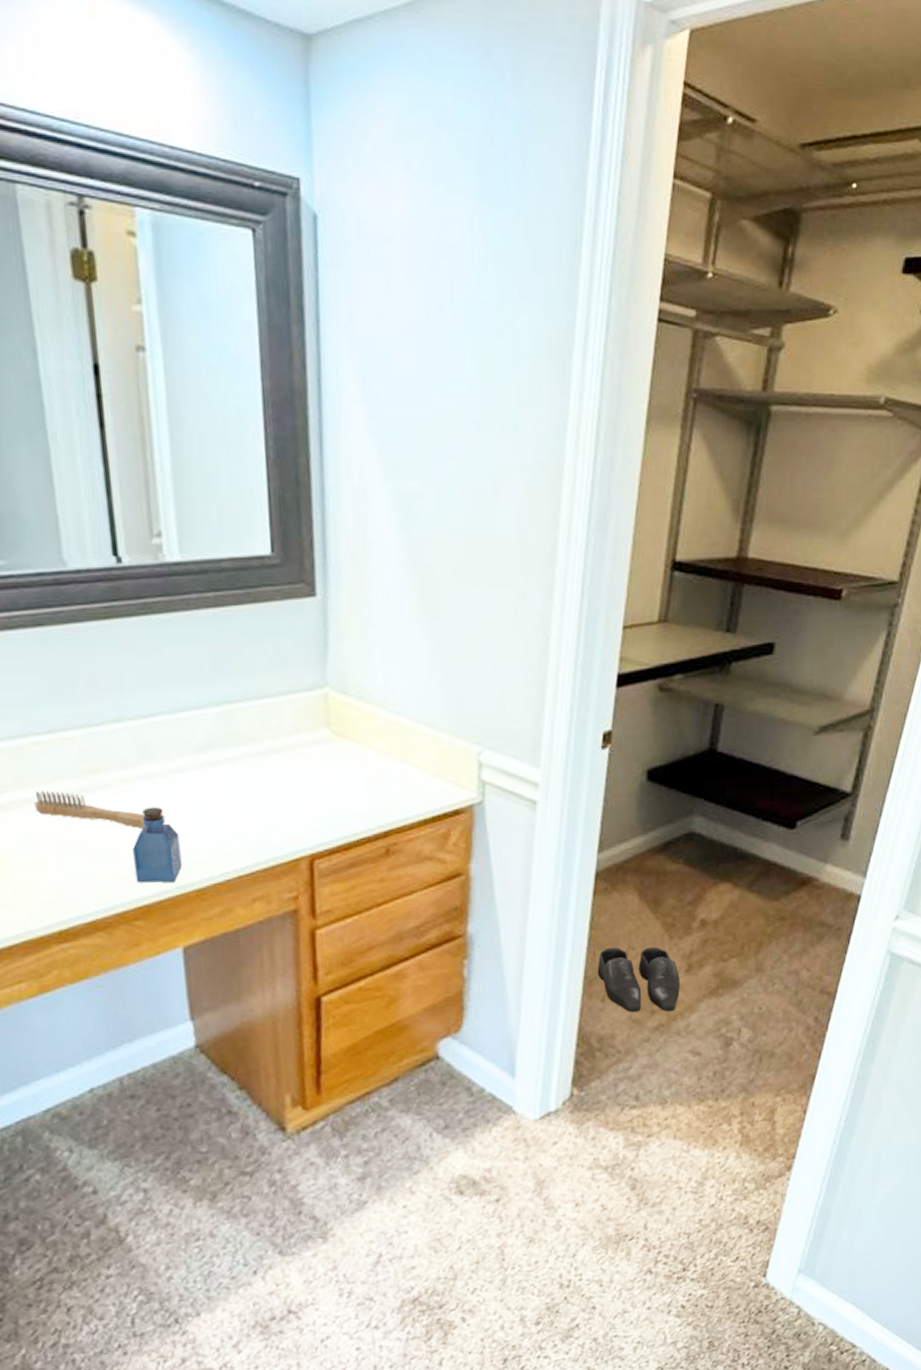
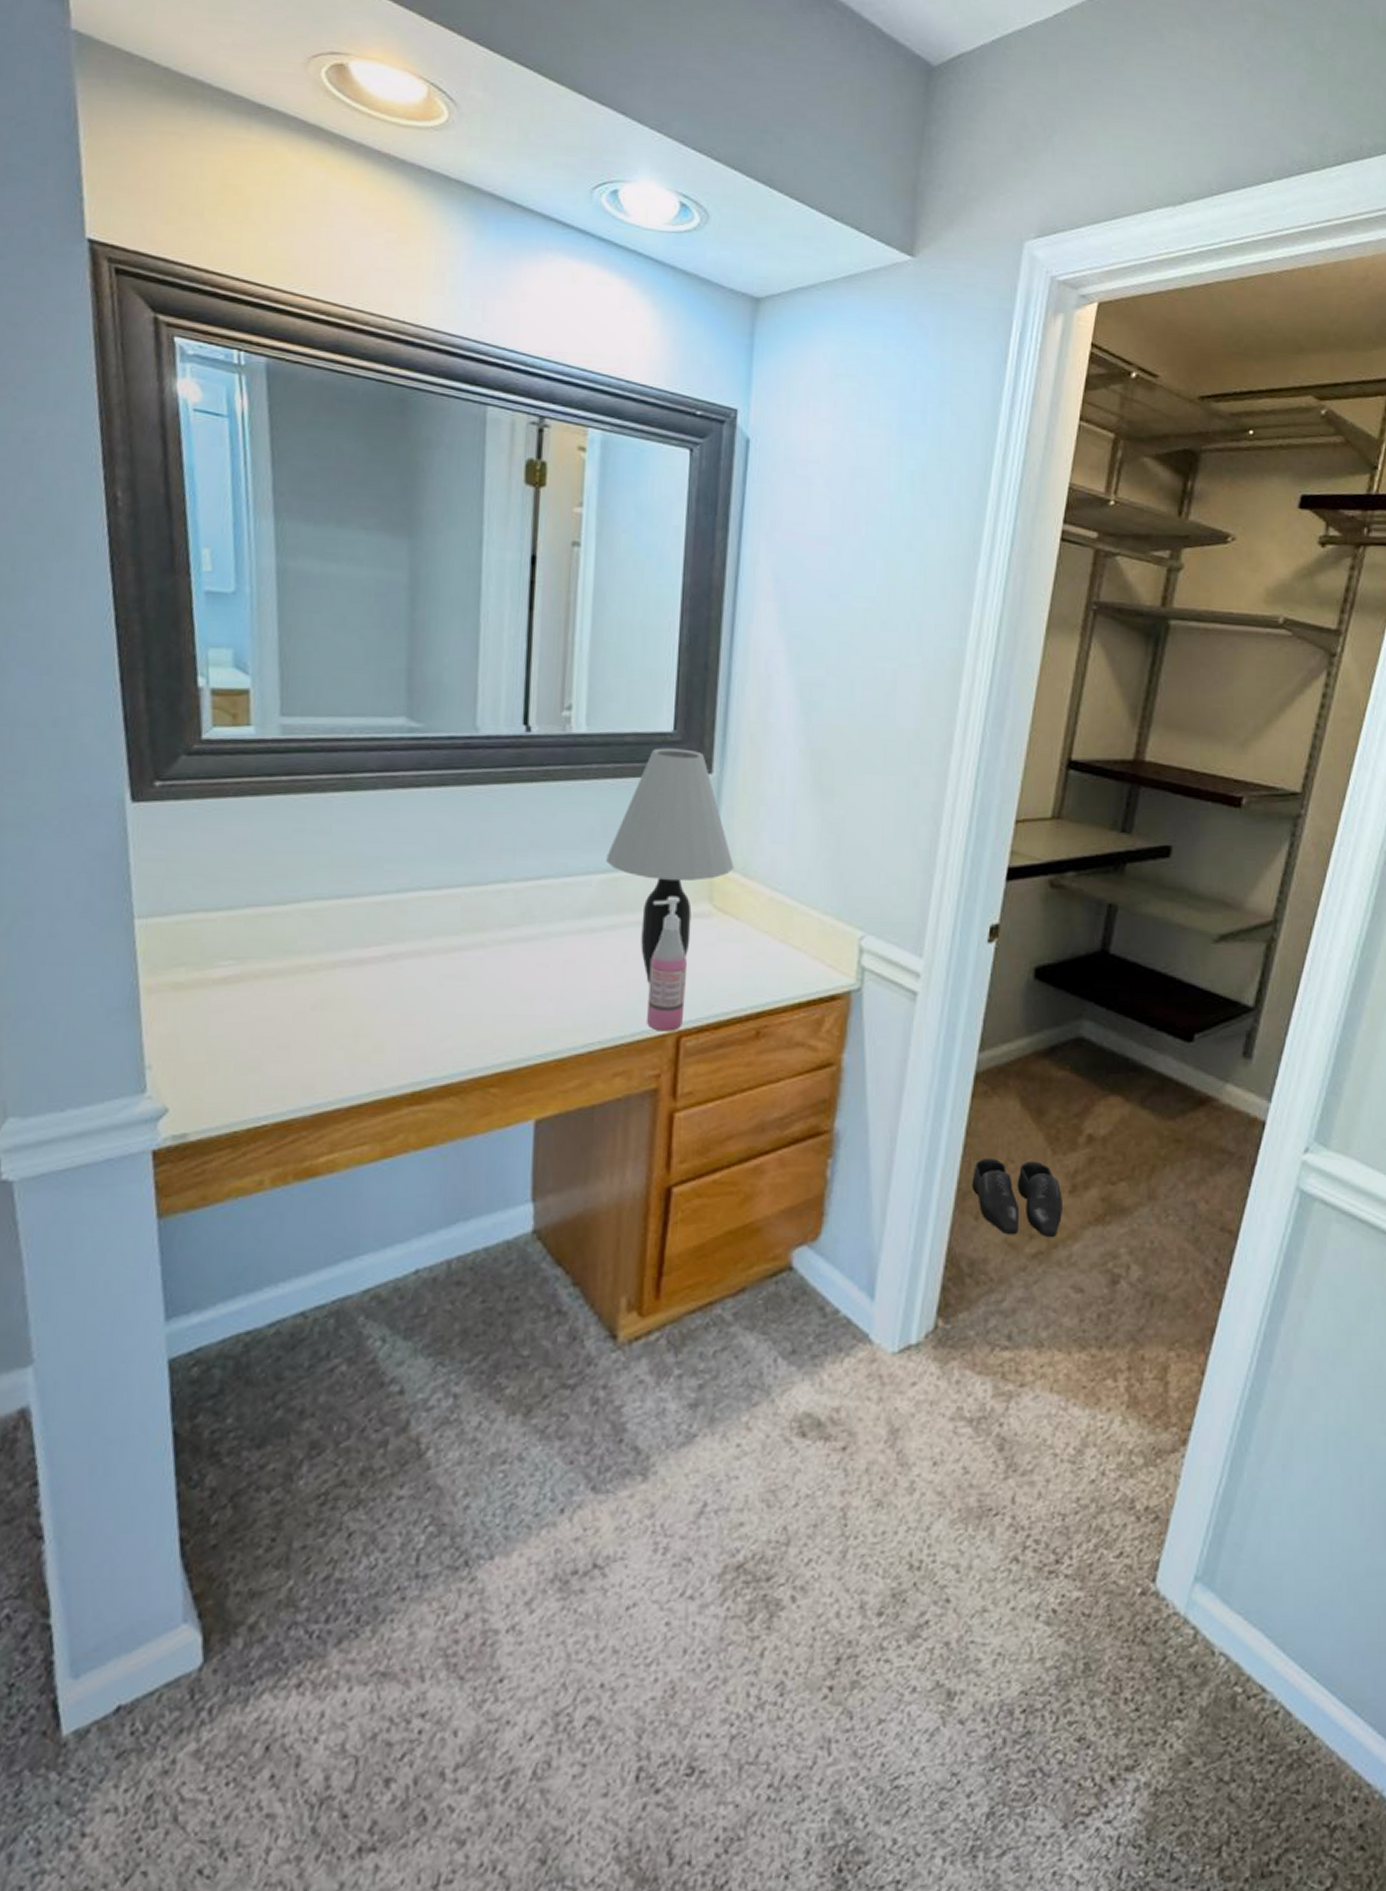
wire brush: present [34,791,146,829] -> none [409,946,516,992]
perfume bottle: present [133,806,182,883] -> none [498,969,548,1049]
table lamp: none [218,572,348,811] -> present [606,748,734,983]
soap dispenser: none [272,724,315,856] -> present [647,895,688,1031]

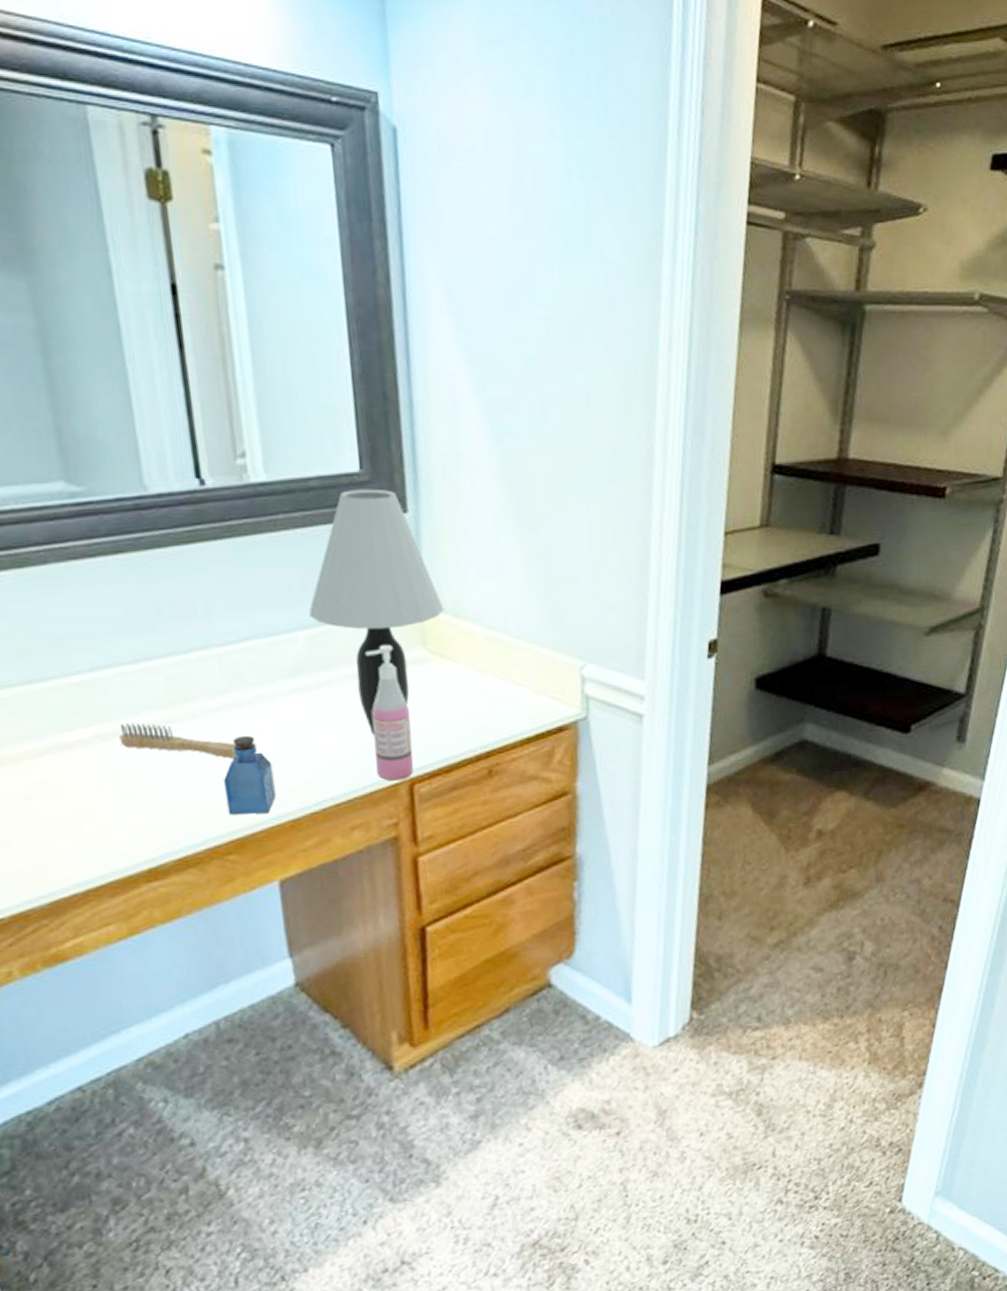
wire brush: none [409,946,516,992] -> present [119,723,237,759]
perfume bottle: none [498,969,548,1049] -> present [224,735,276,815]
shoe: present [971,1159,1062,1238] -> none [712,860,799,930]

